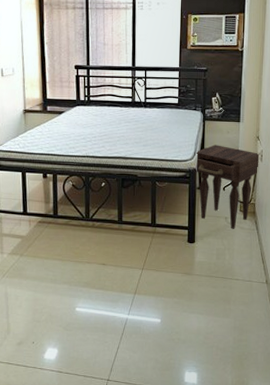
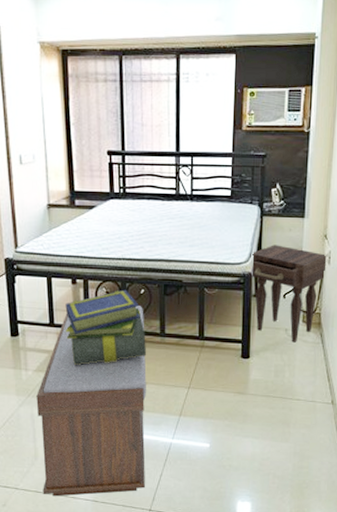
bench: none [10,197,106,368] -> present [36,306,147,497]
stack of books: none [36,183,107,250] -> present [65,289,147,366]

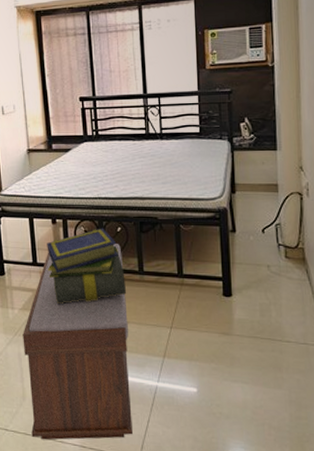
nightstand: present [250,245,327,343] -> none [223,178,305,280]

